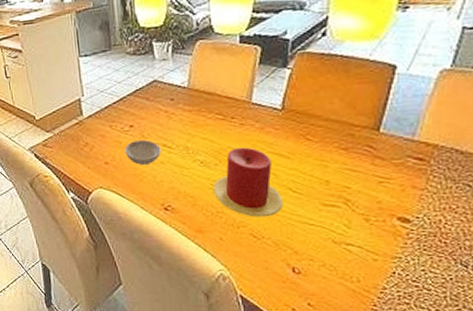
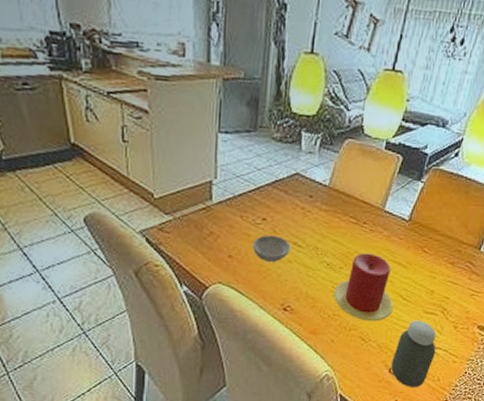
jar: none [294,214,347,289] -> present [391,320,436,387]

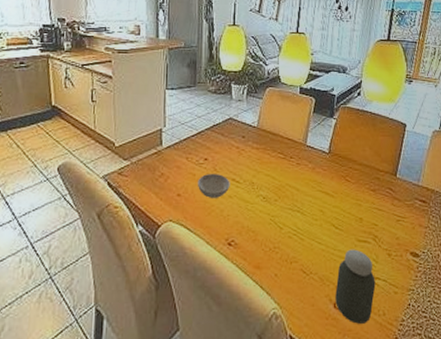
candle: present [333,253,394,322] -> none [271,185,328,253]

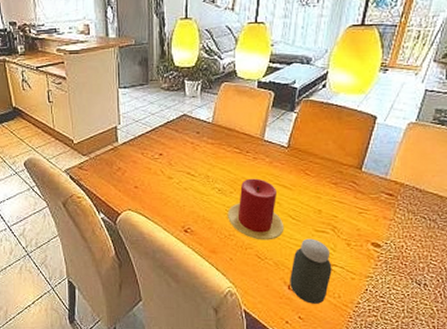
bowl: present [197,174,230,198] -> none [153,168,185,190]
candle: none [271,185,328,253] -> present [227,178,285,240]

